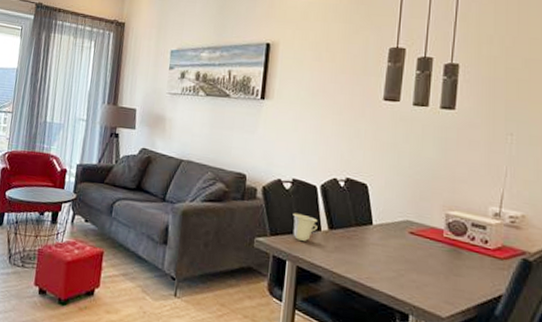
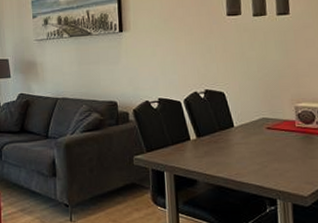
cup: present [293,213,318,241] -> none [164,128,187,152]

